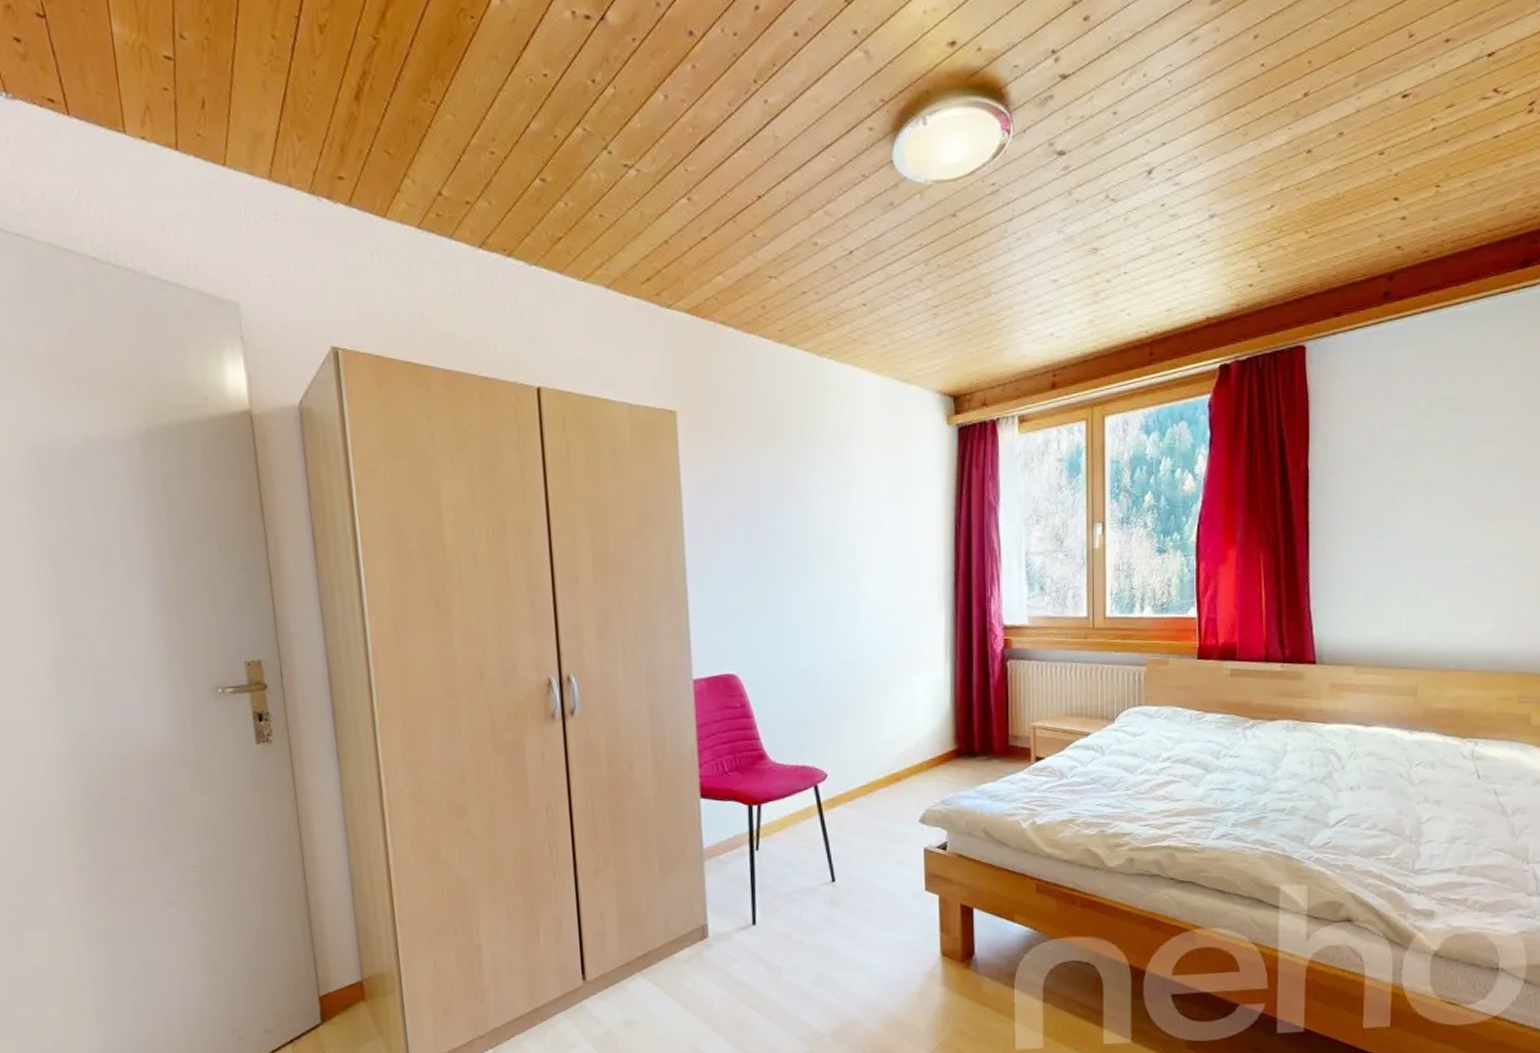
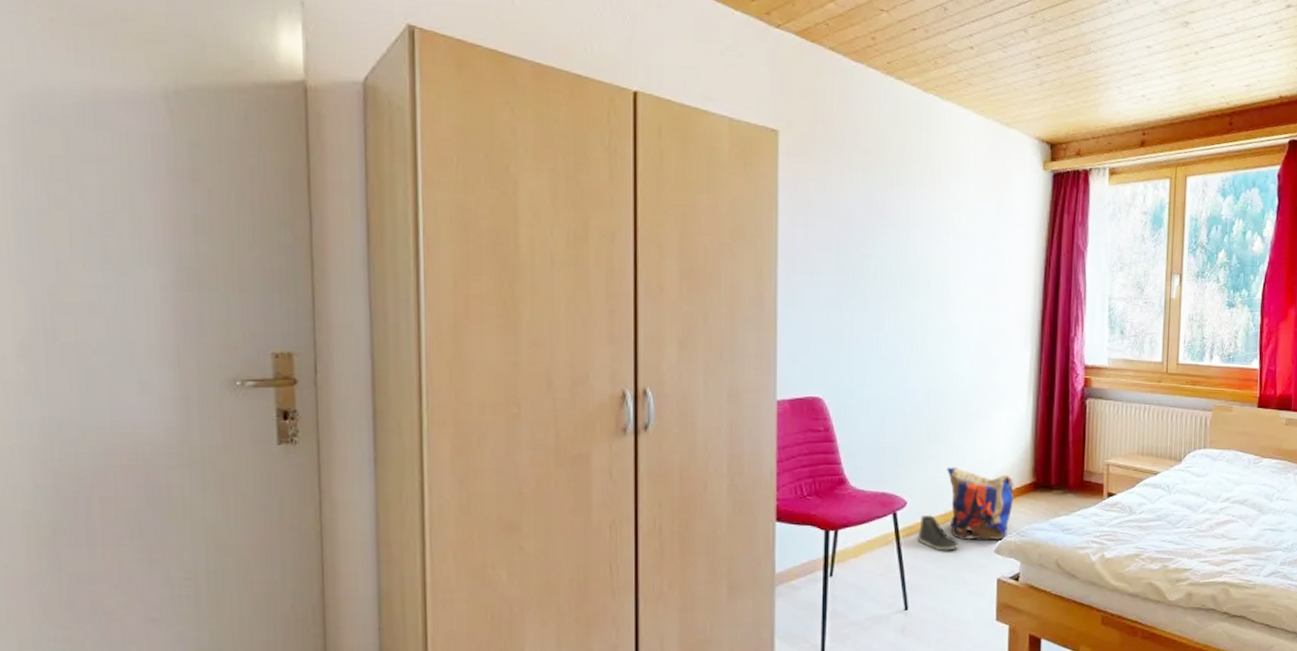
sneaker: none [840,785,883,822] -> present [918,514,959,551]
backpack: none [865,737,936,810] -> present [946,467,1014,540]

